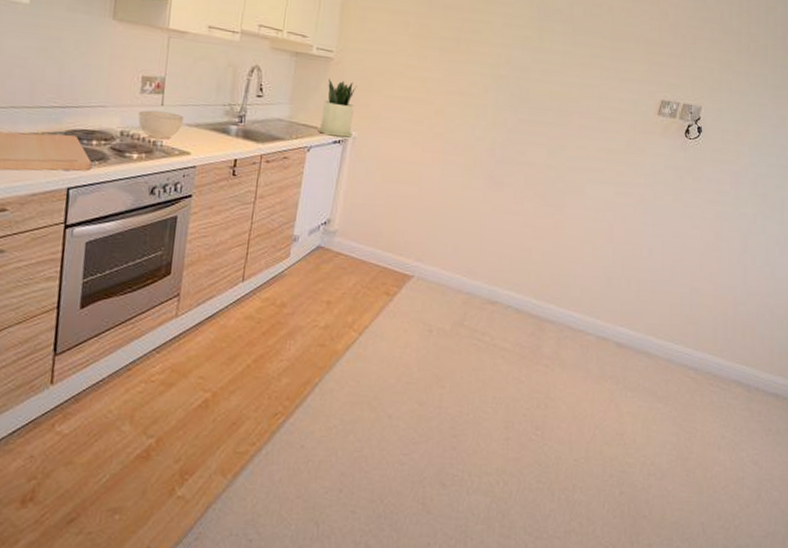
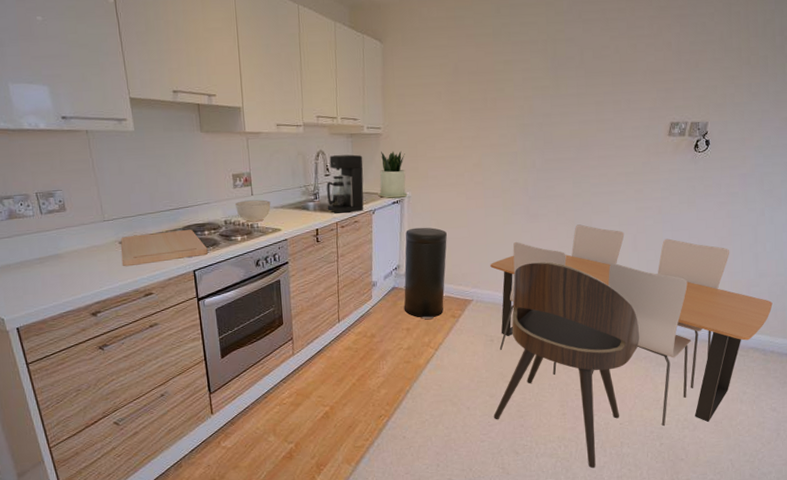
coffee maker: none [252,74,306,147] -> present [326,154,364,213]
pedal bin: none [327,176,393,294] -> present [404,227,447,320]
dining chair: none [420,239,608,517] -> present [493,261,640,469]
dining table: none [438,201,760,470] -> present [490,224,773,427]

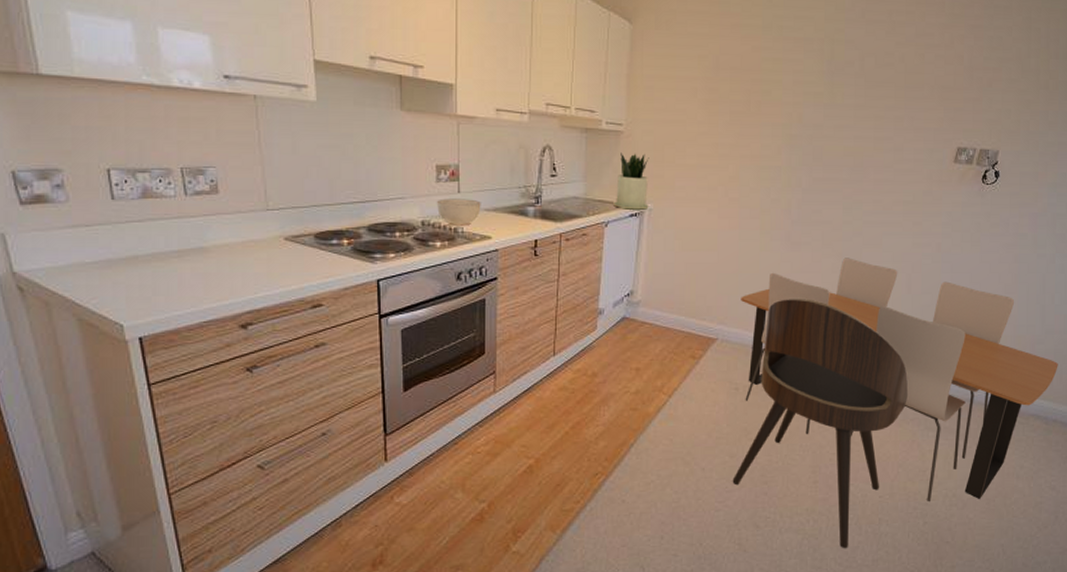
cutting board: present [121,229,208,267] -> none [285,228,397,270]
coffee maker: present [326,154,364,213] -> none [550,152,598,223]
pedal bin: present [404,227,447,320] -> none [634,247,692,359]

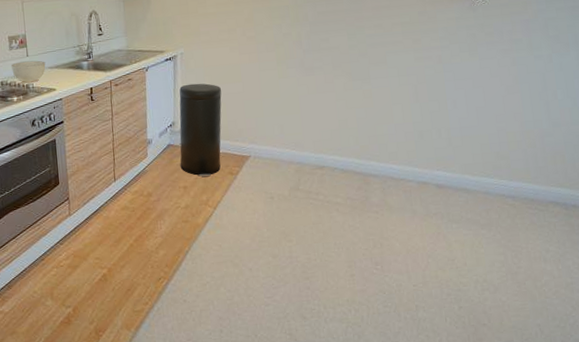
planter: present [613,153,649,210] -> none [151,9,180,56]
pedal bin: none [634,247,692,359] -> present [179,83,222,177]
dining chair: present [732,299,909,549] -> none [277,115,429,335]
dining table: present [741,258,1058,502] -> none [266,76,570,288]

